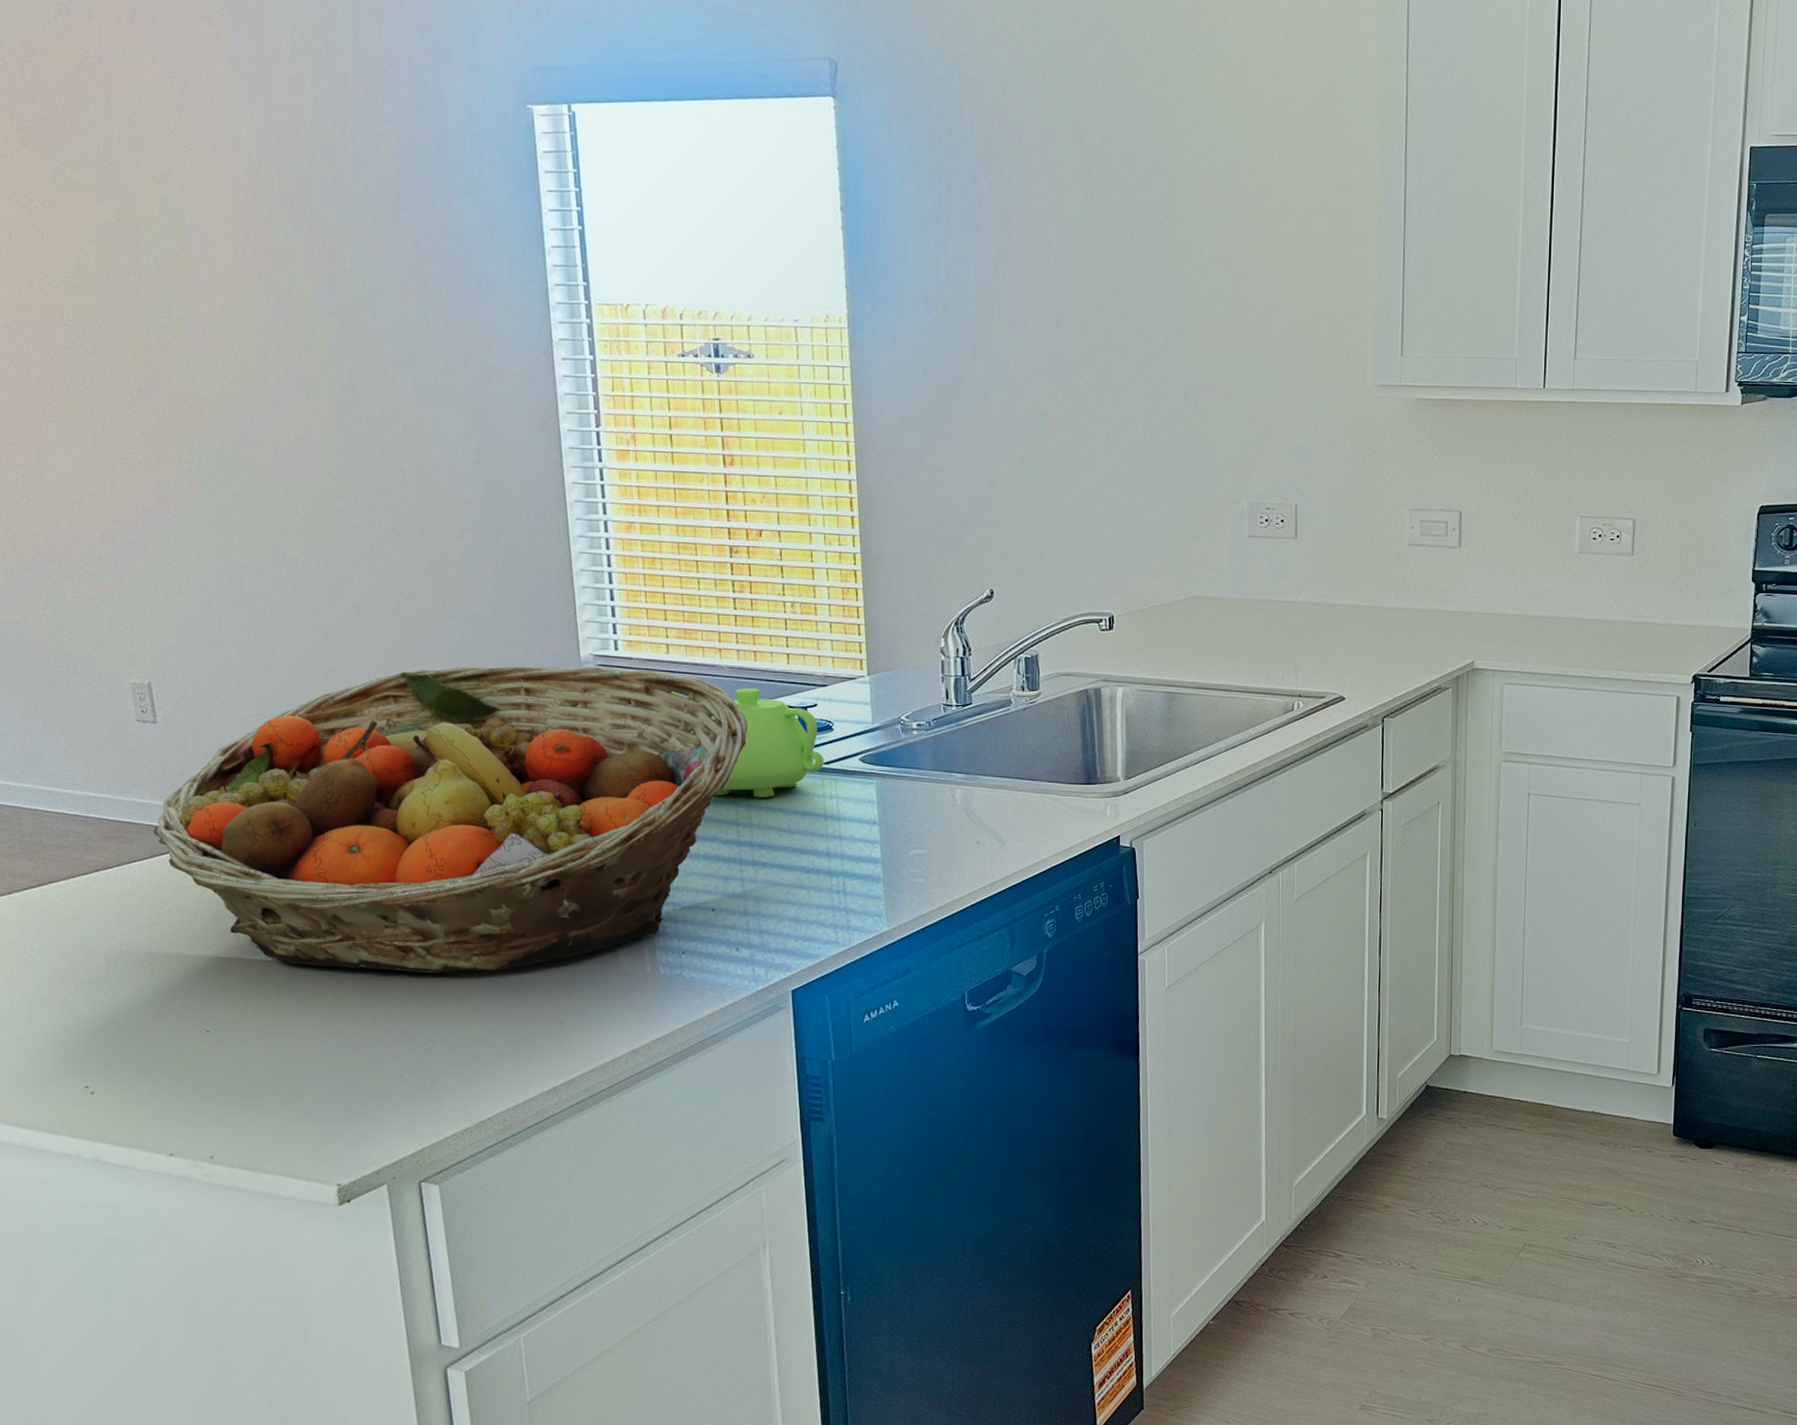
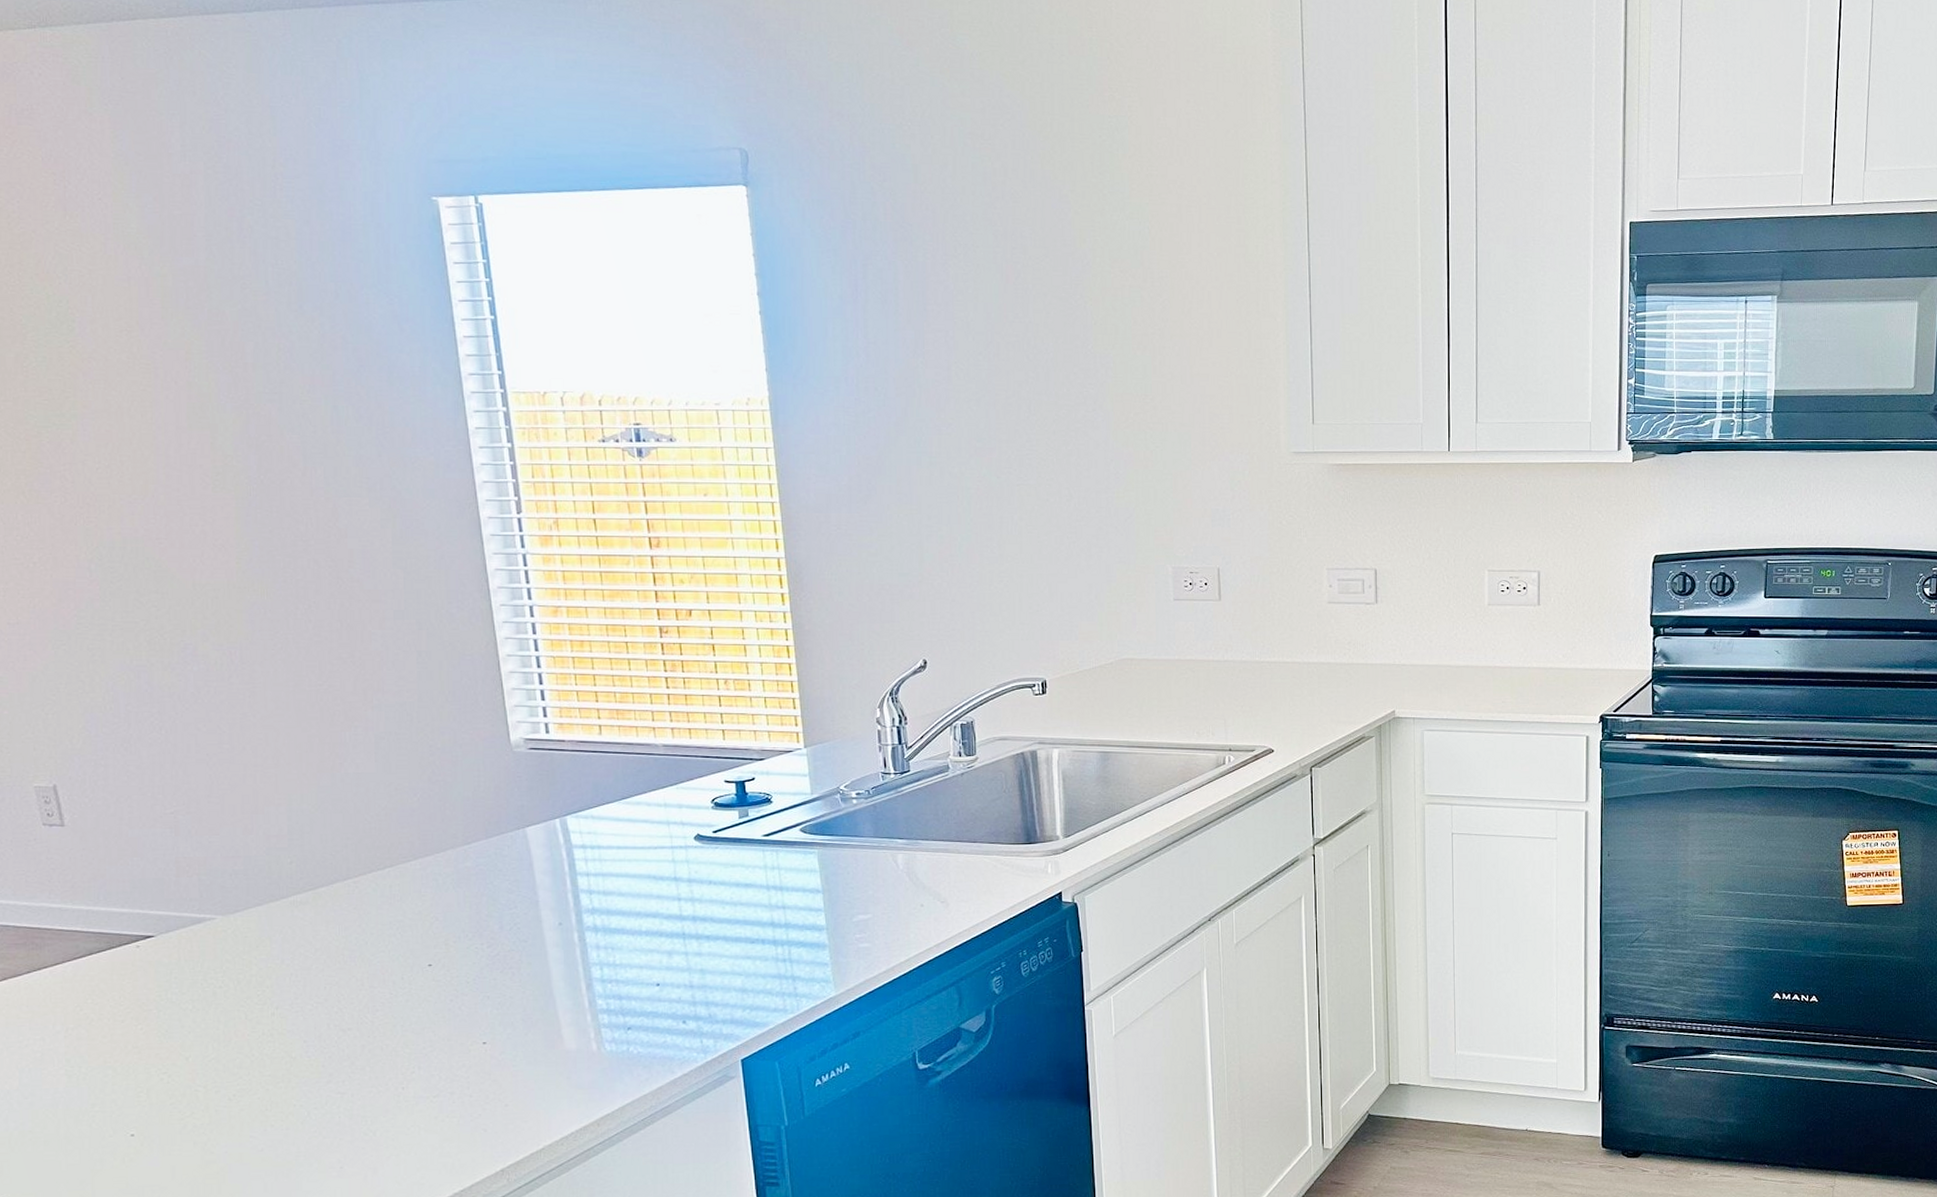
fruit basket: present [153,666,747,973] -> none [64,750,685,1063]
teapot: present [670,688,824,798] -> none [605,765,765,872]

